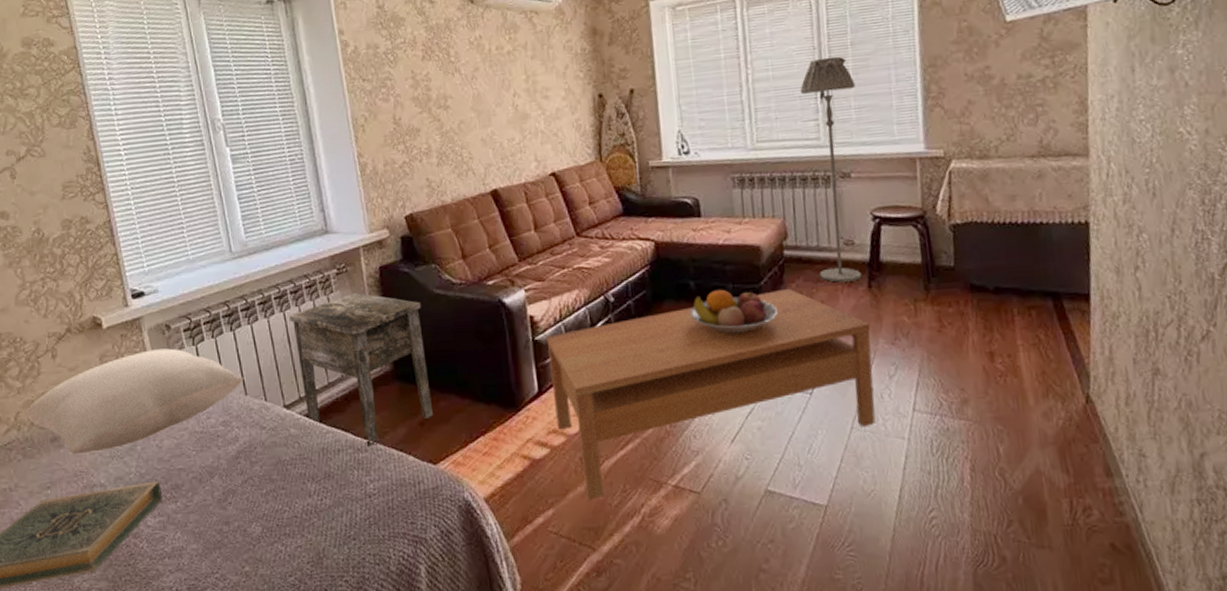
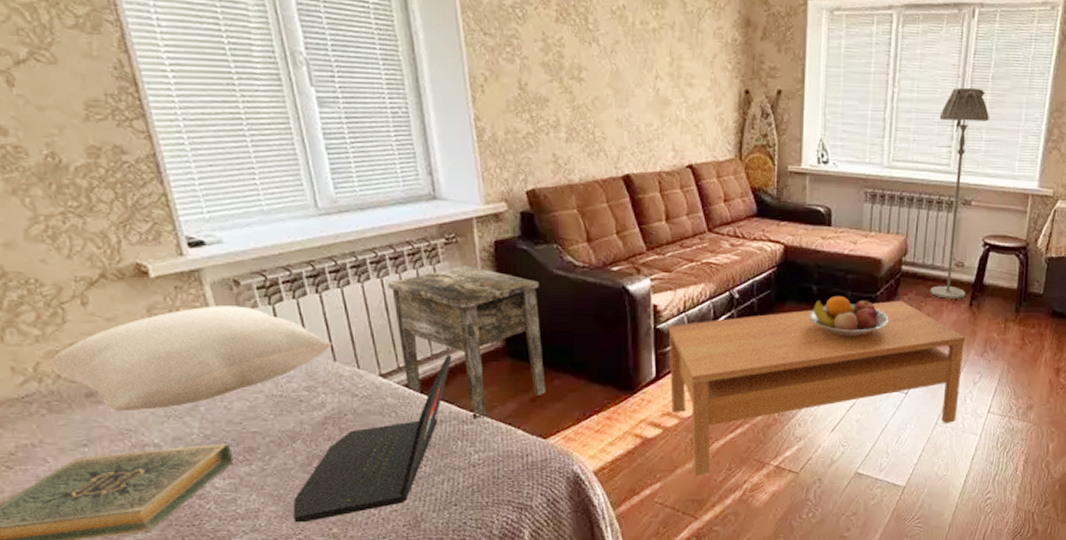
laptop: none [211,382,347,561] -> present [293,355,452,523]

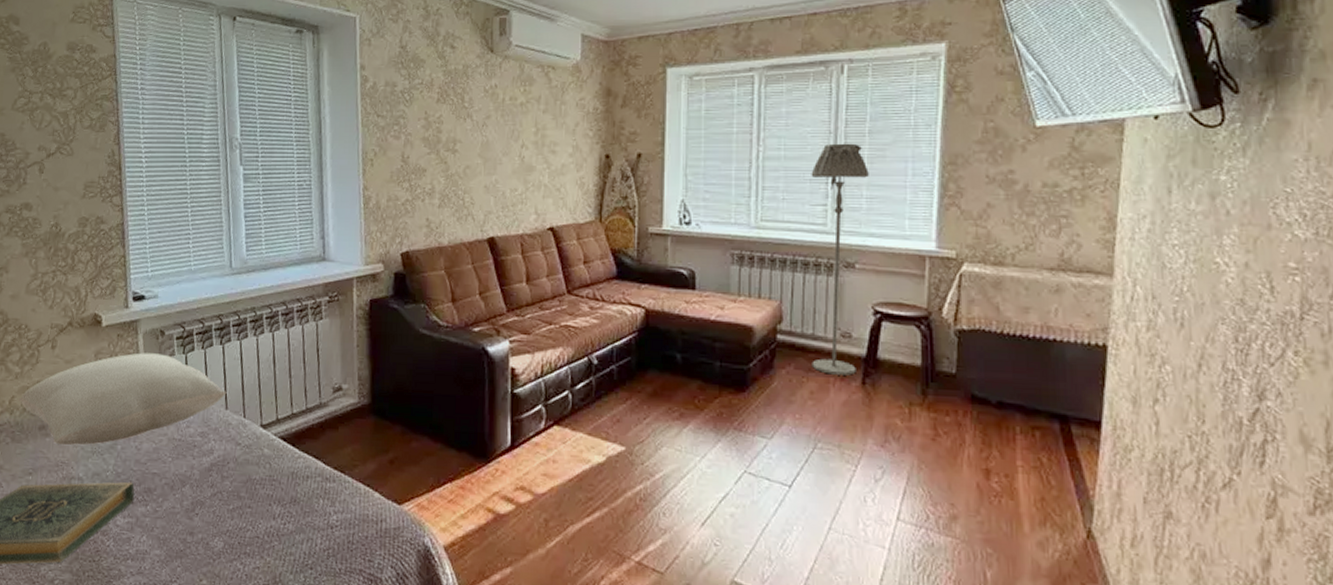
laptop: present [293,355,452,523] -> none [172,409,324,571]
side table: present [387,266,545,420] -> none [277,323,405,478]
coffee table: present [668,300,966,477] -> none [525,373,861,565]
fruit bowl: present [809,295,888,336] -> none [673,365,763,414]

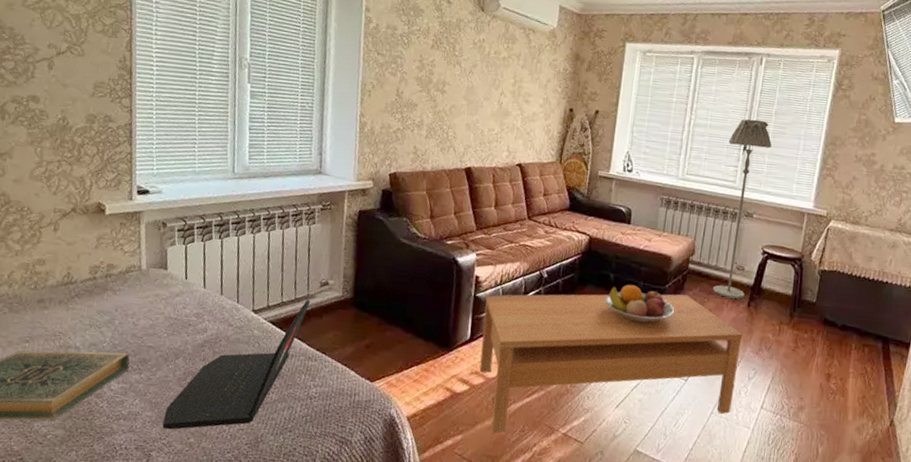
pillow: present [19,352,227,446] -> none [18,240,223,319]
laptop: none [172,409,324,571] -> present [162,300,311,430]
coffee table: none [525,373,861,565] -> present [479,294,743,434]
fruit bowl: none [673,365,763,414] -> present [605,284,674,323]

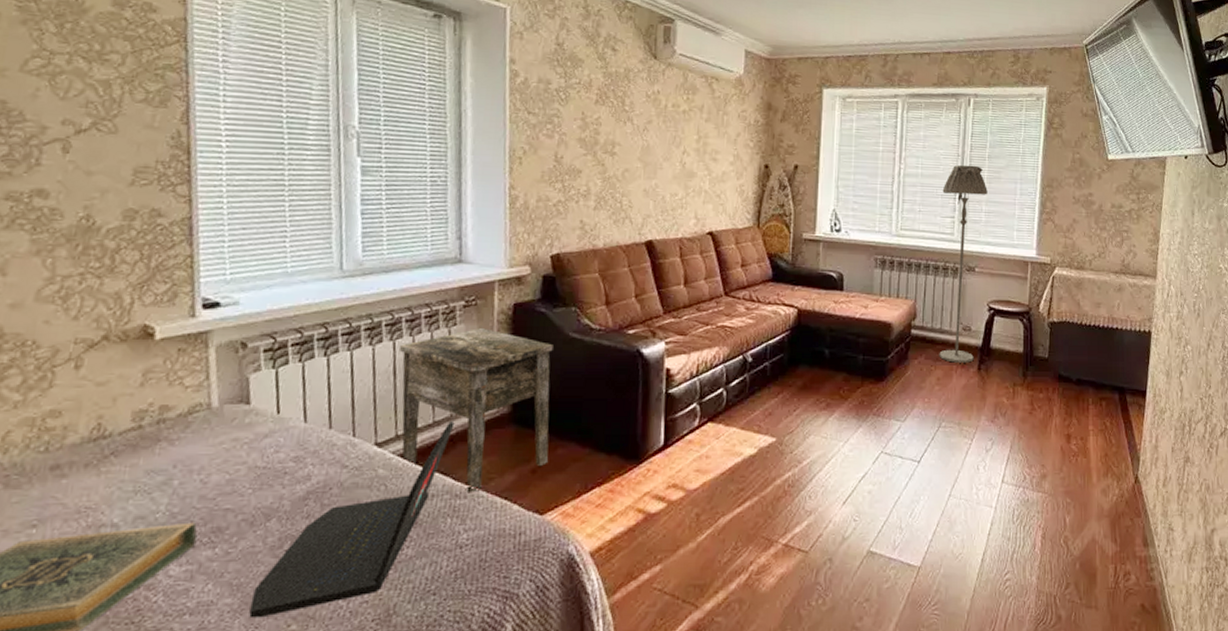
side table: none [271,228,388,358] -> present [398,328,553,493]
coffee table: present [479,294,743,434] -> none [678,364,976,558]
fruit bowl: present [605,284,674,323] -> none [821,359,899,401]

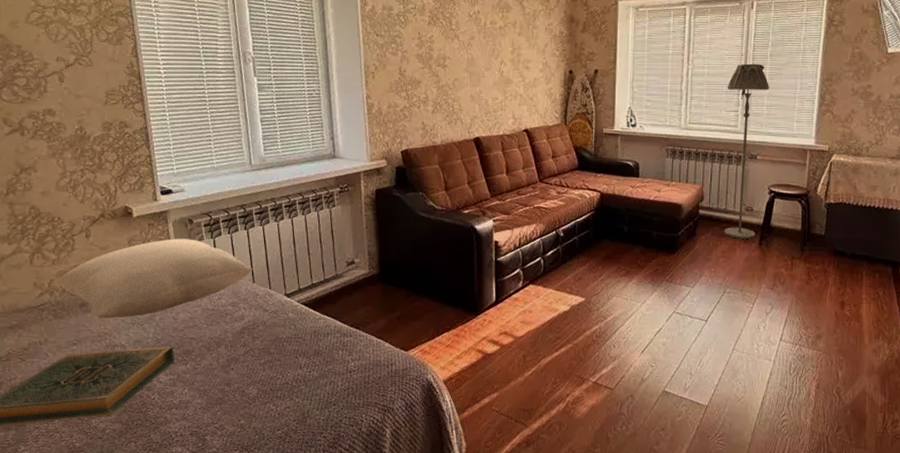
pillow: none [18,369,332,487] -> present [58,238,253,319]
laptop: present [249,421,455,619] -> none [213,279,339,414]
side table: present [398,328,553,493] -> none [295,209,408,333]

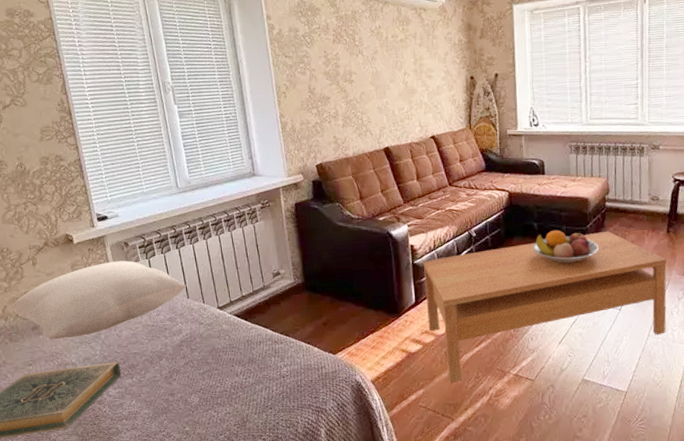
coffee table: none [506,239,757,389] -> present [423,231,667,384]
fruit bowl: none [622,235,688,270] -> present [533,230,598,263]
floor lamp: present [724,63,769,239] -> none [625,55,667,228]

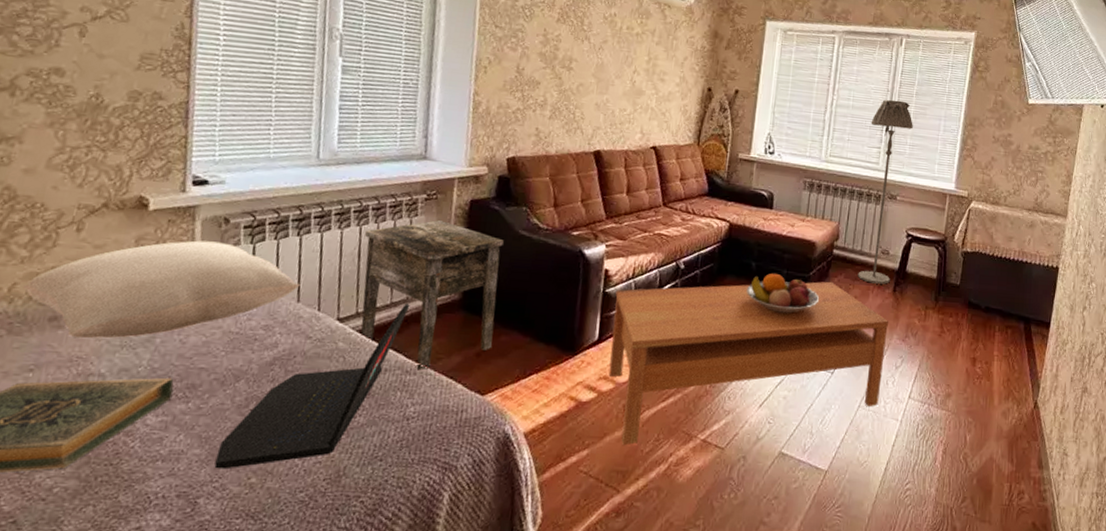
laptop: none [159,290,267,423] -> present [214,304,410,470]
side table: none [222,223,333,340] -> present [360,220,504,371]
floor lamp: none [625,55,667,228] -> present [857,99,913,284]

